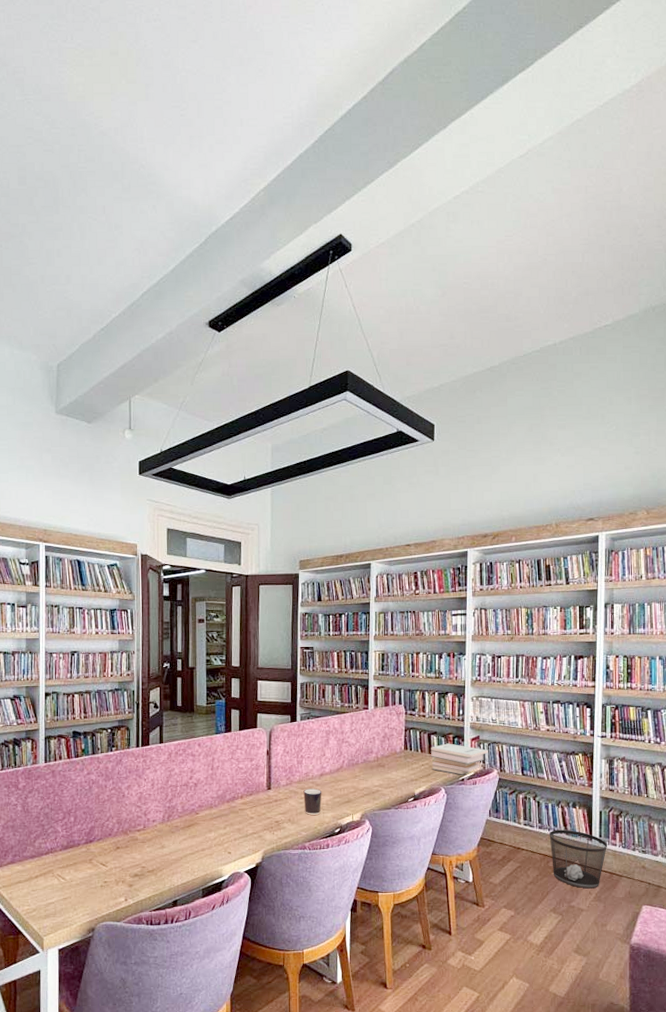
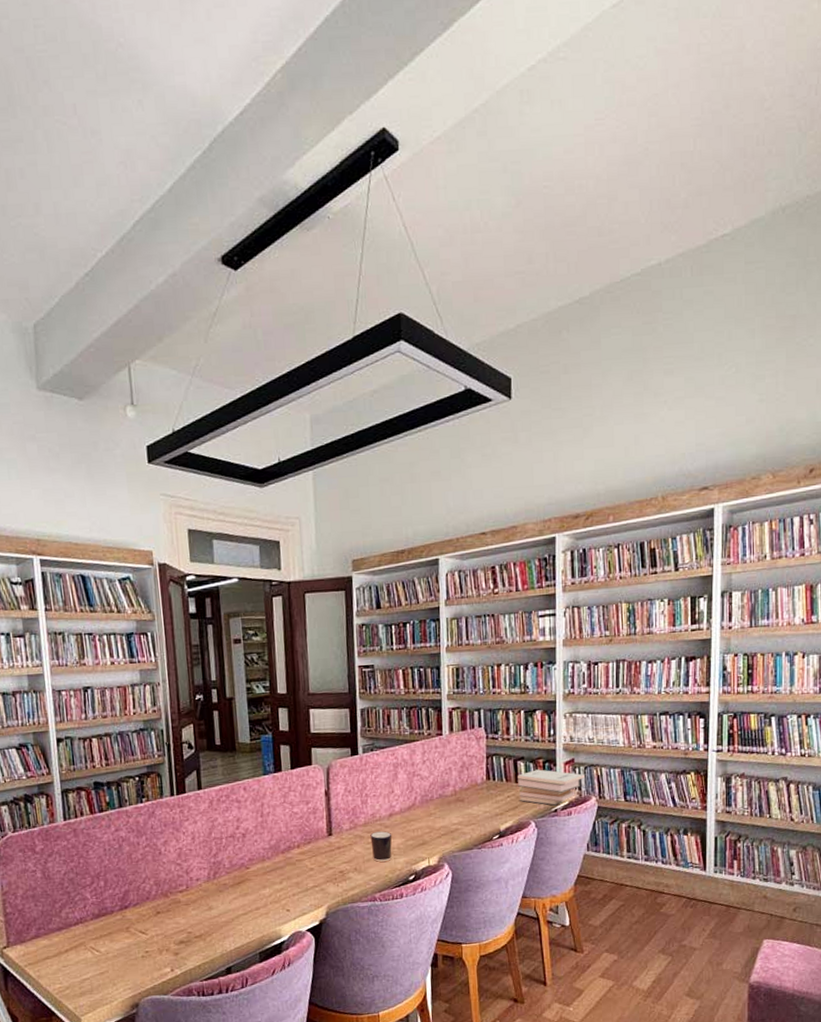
waste bin: present [549,829,608,889] -> none [657,860,724,925]

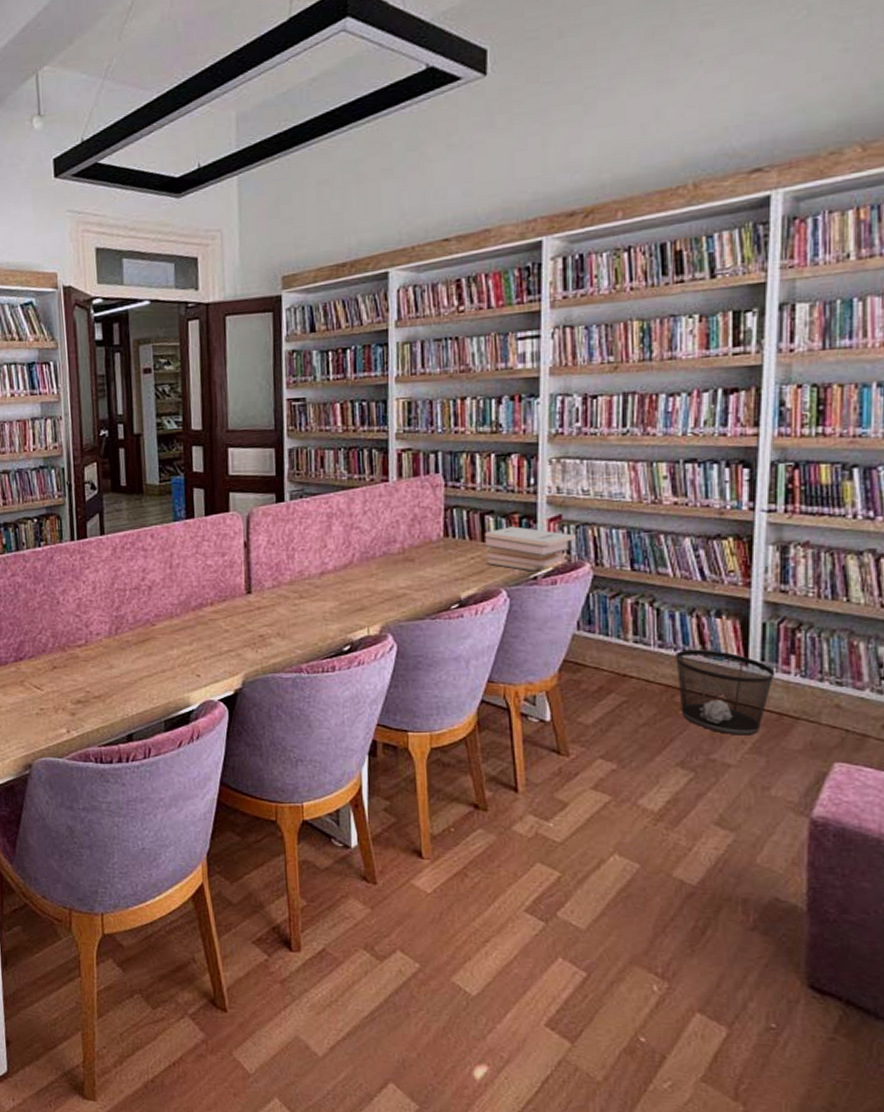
mug: present [370,831,393,863] -> none [297,592,324,628]
waste bin: none [657,860,724,925] -> present [676,649,776,735]

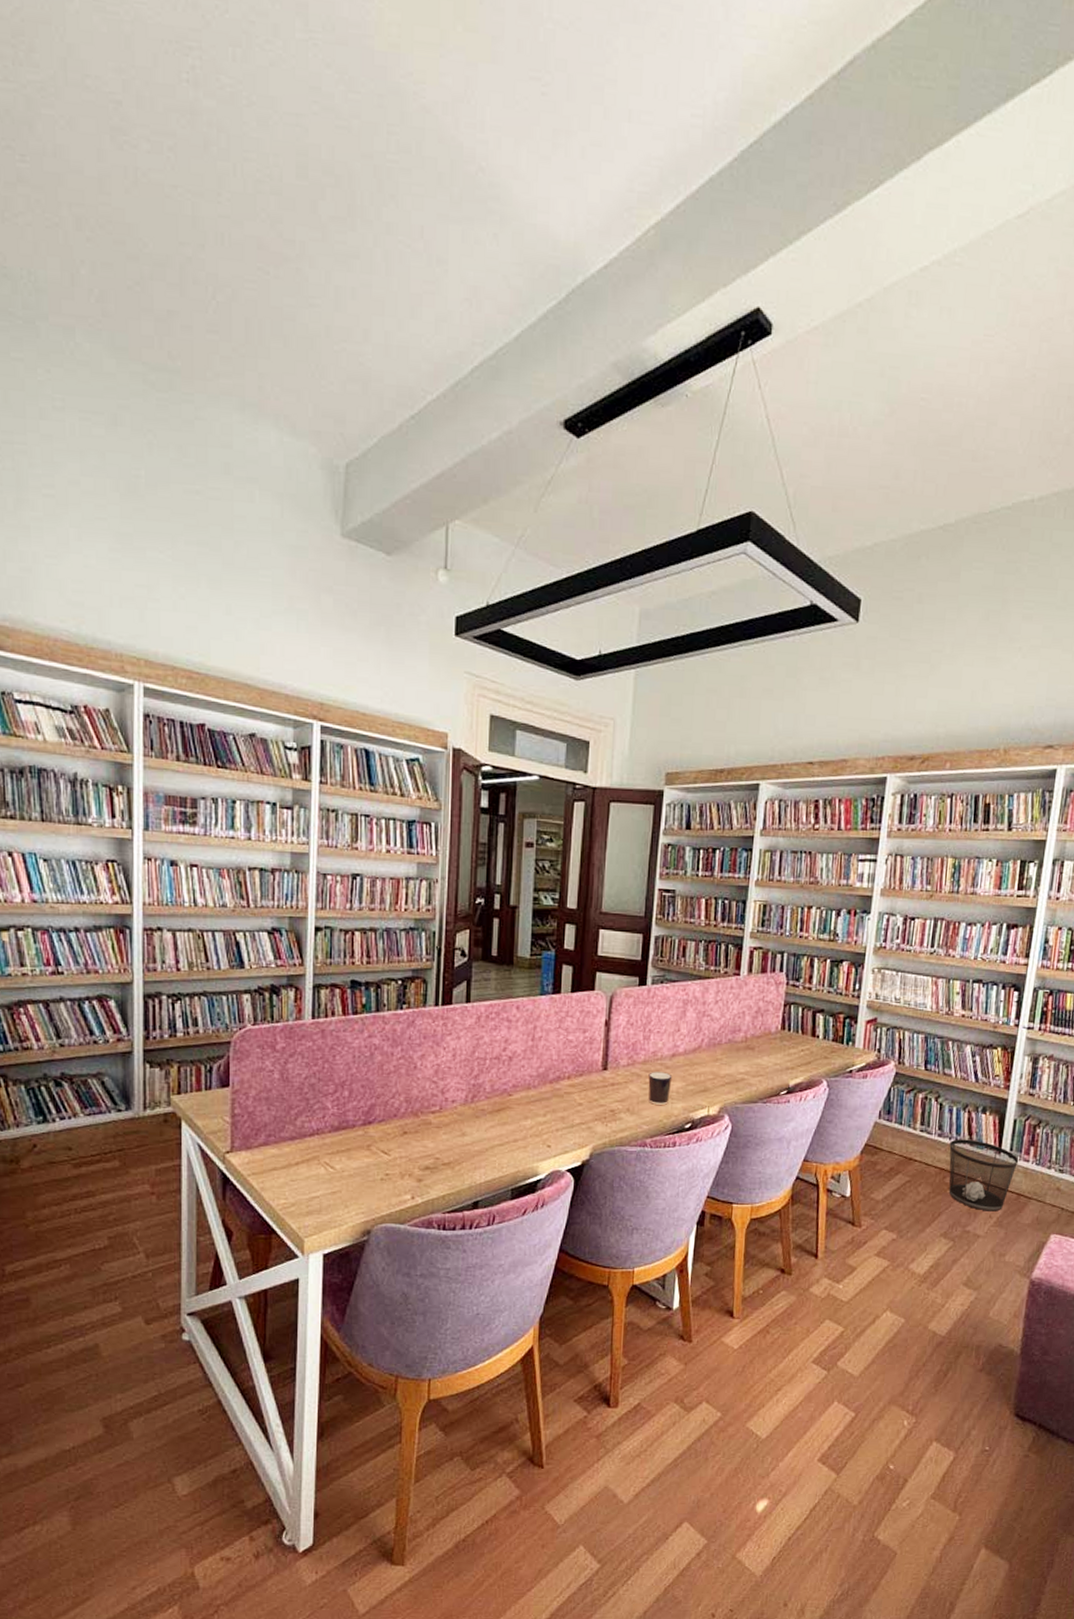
mug: none [297,592,324,628] -> present [648,1072,673,1106]
books: present [483,526,576,572] -> none [813,1025,886,1066]

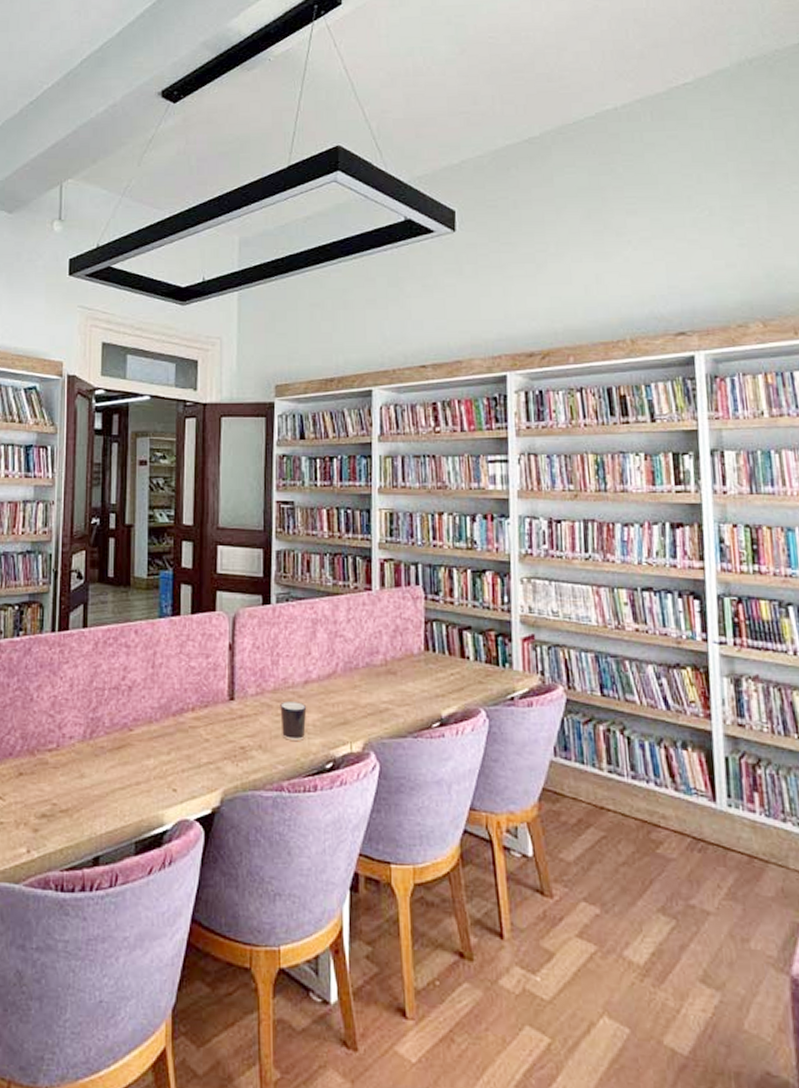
waste bin: present [949,1139,1019,1211] -> none [648,782,742,879]

